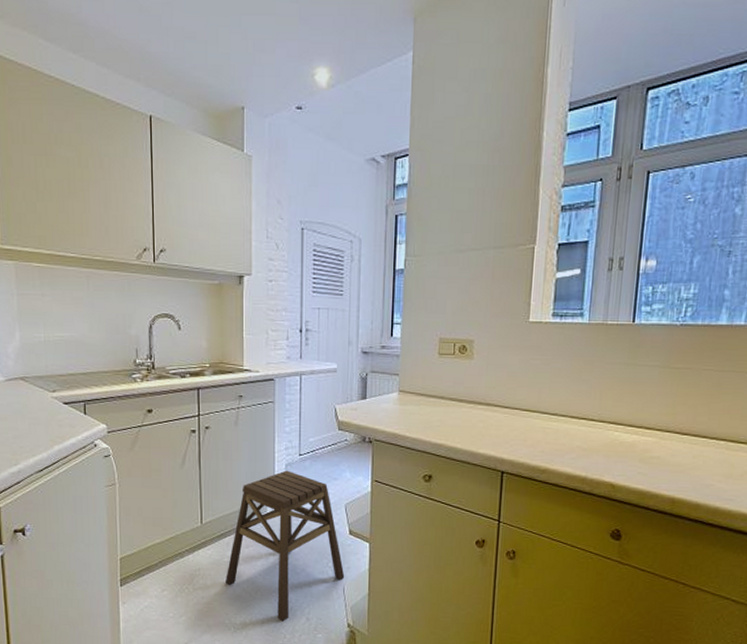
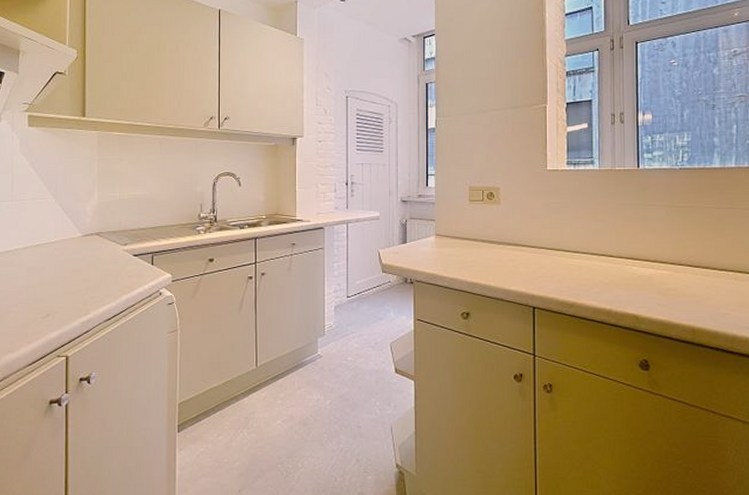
stool: present [226,470,345,621] -> none [279,312,392,464]

